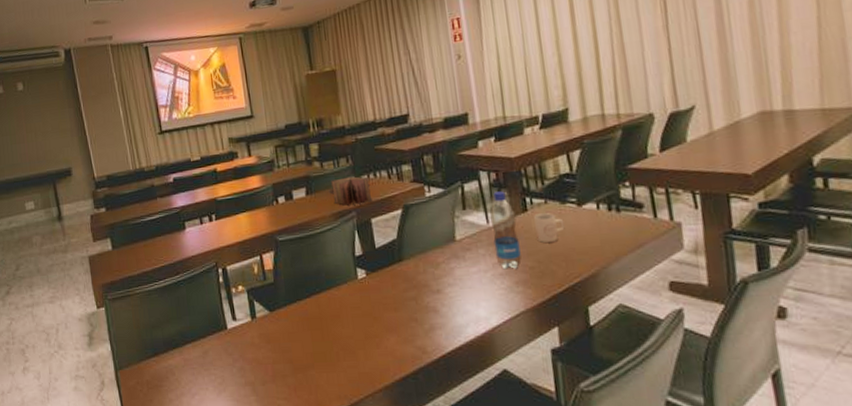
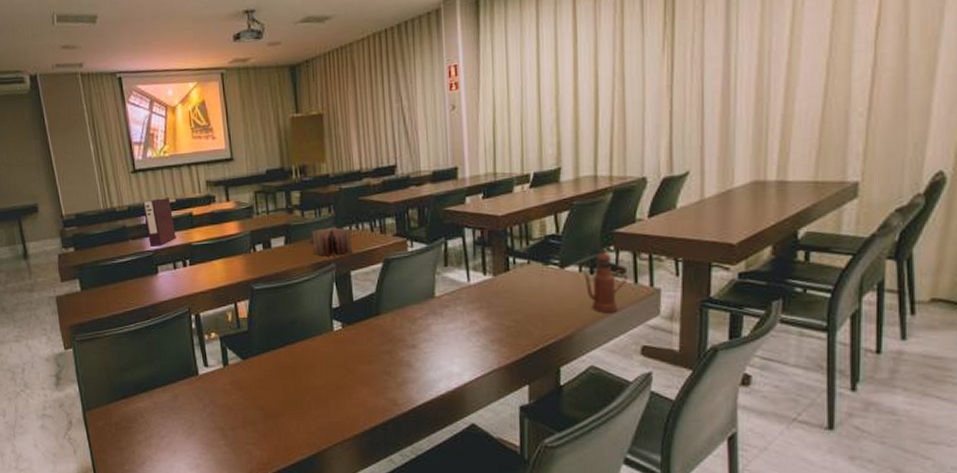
binder: none [170,156,202,203] -> present [143,198,176,246]
bottle: present [490,191,522,270] -> none [471,249,499,328]
mug: present [533,213,565,243] -> none [514,273,545,303]
coffeepot: none [595,185,647,249] -> present [578,248,628,313]

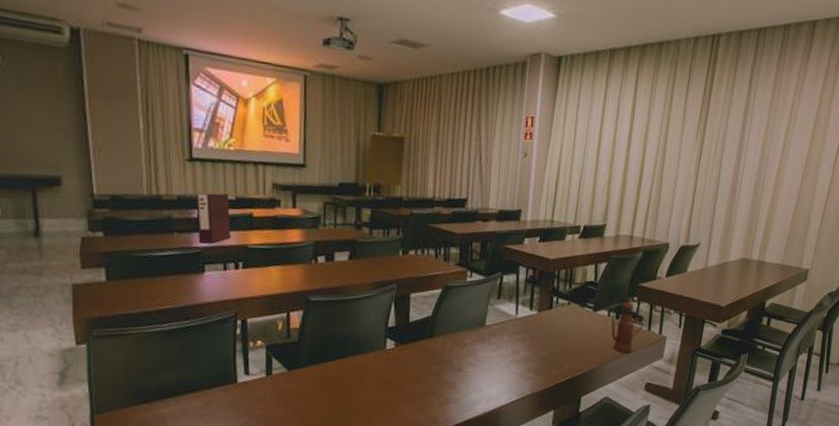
book: present [308,227,353,257] -> none [373,248,417,278]

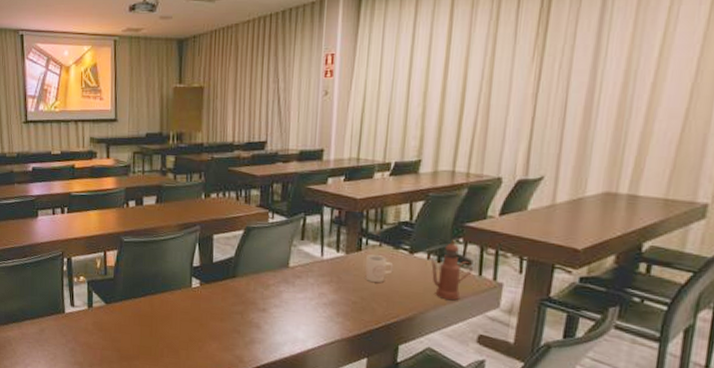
binder: present [196,193,231,244] -> none [31,149,58,192]
mug: none [554,312,580,339] -> present [364,254,394,282]

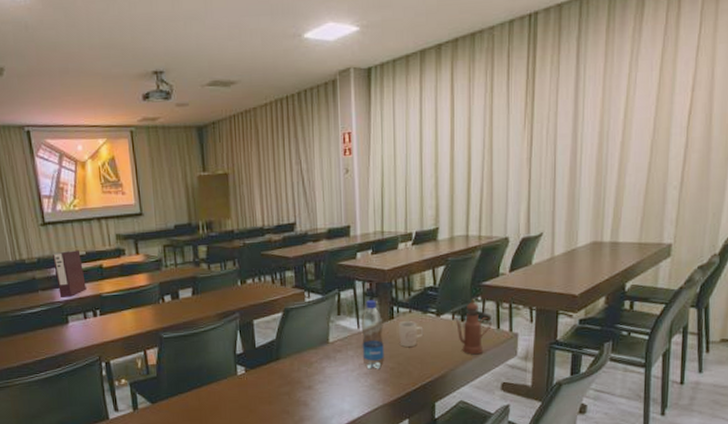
binder: none [31,149,58,192] -> present [53,250,86,297]
bottle: none [323,228,350,301] -> present [361,300,384,370]

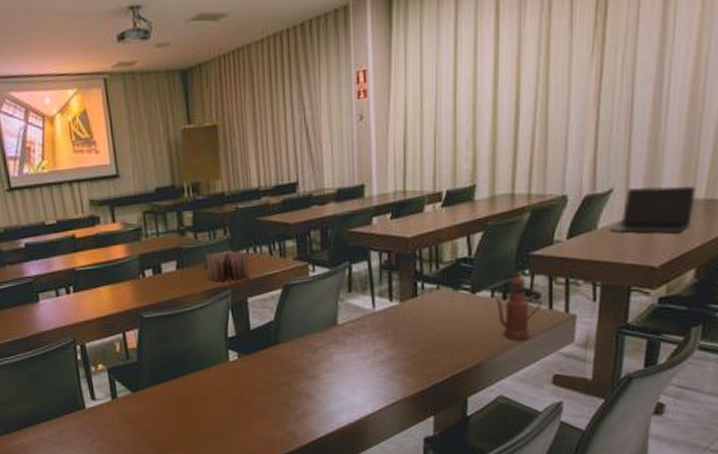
binder: present [53,250,86,297] -> none [20,219,58,272]
book: none [214,279,256,307] -> present [202,250,250,283]
bottle: present [361,300,384,370] -> none [377,274,405,357]
mug: present [398,321,424,347] -> none [422,299,455,330]
laptop: none [542,231,604,269] -> present [611,186,696,234]

